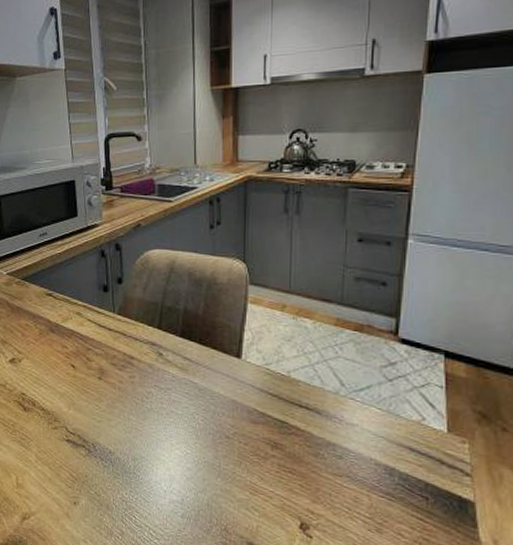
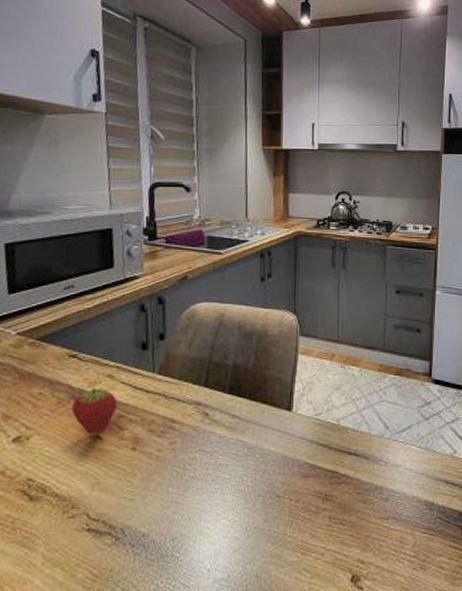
fruit: none [50,323,86,364] -> present [71,388,118,436]

